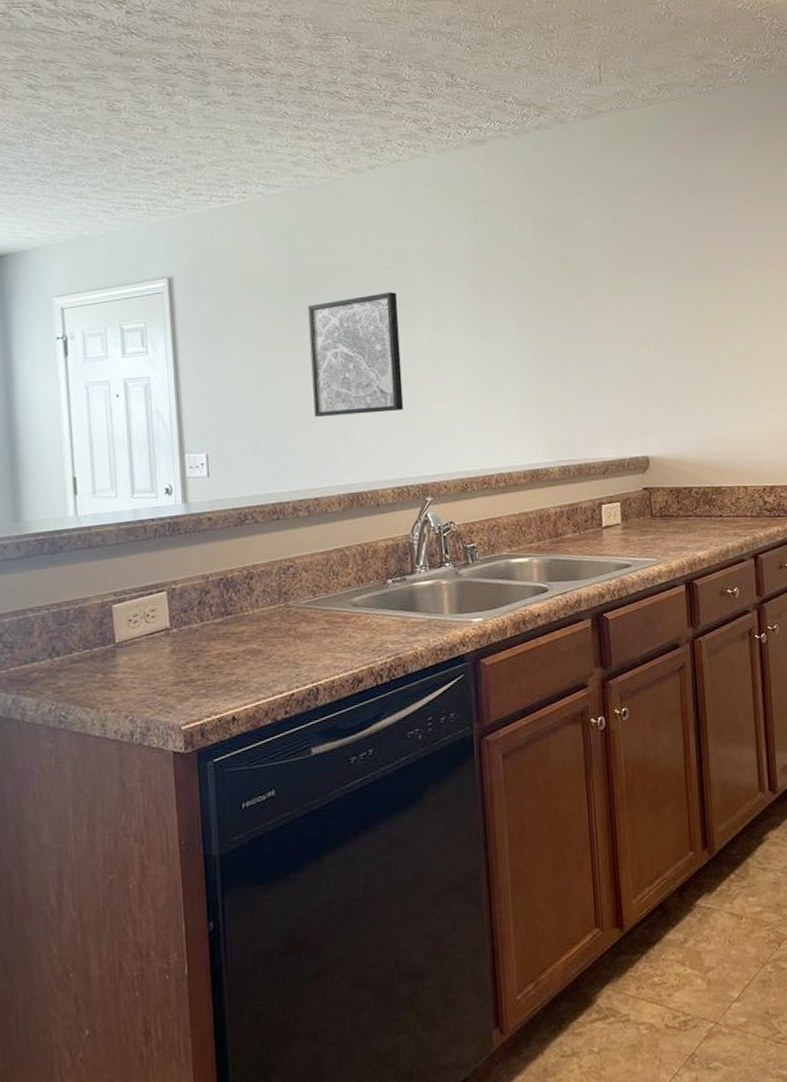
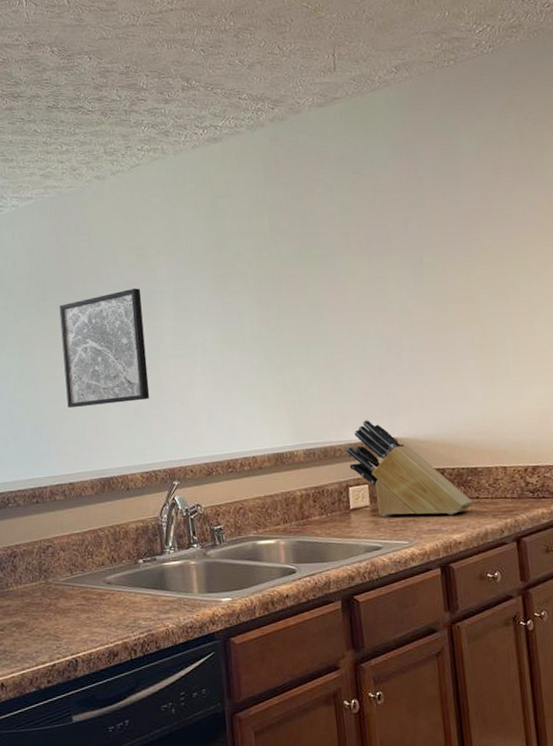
knife block: none [600,438,716,534] -> present [346,420,473,516]

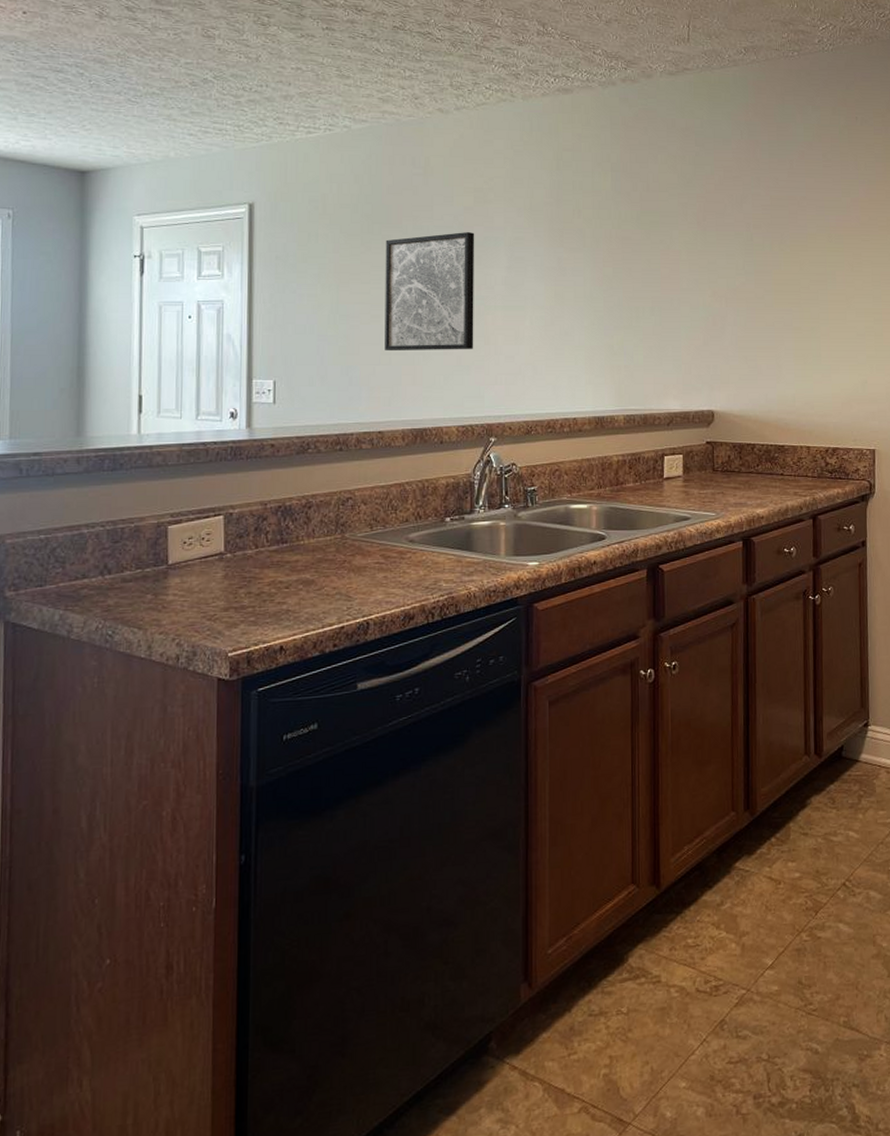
knife block: present [346,420,473,516] -> none [665,390,777,490]

